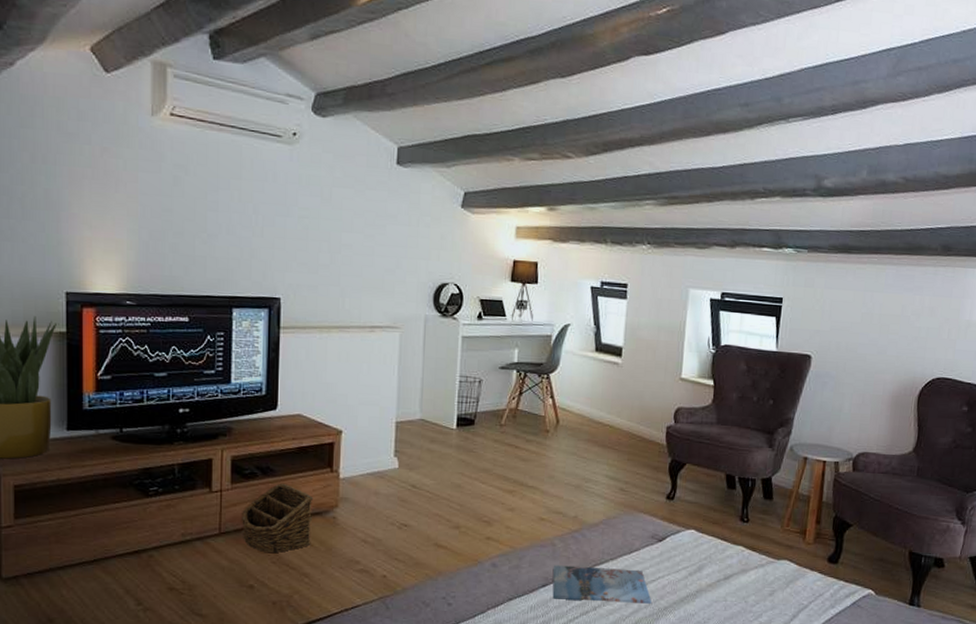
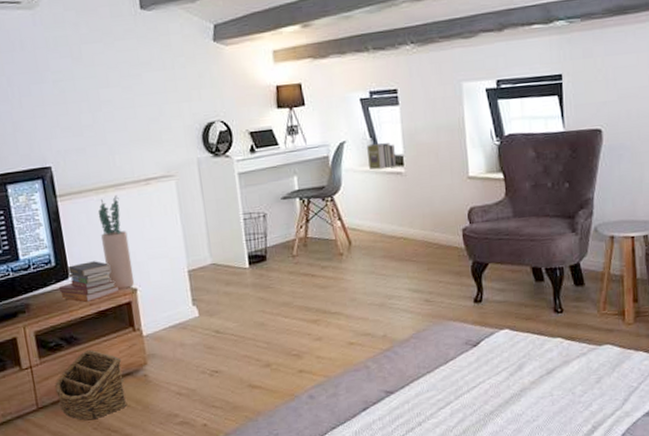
books: none [265,396,325,437] -> present [59,261,120,303]
vase: none [315,337,343,430] -> present [98,195,135,290]
magazine: present [552,565,652,605] -> none [370,378,476,421]
books: none [588,331,616,358] -> present [367,142,396,170]

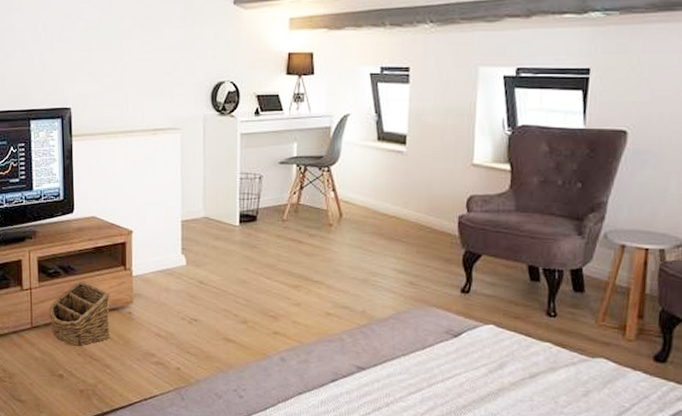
books: present [59,261,120,303] -> none [64,200,117,238]
vase: present [98,195,135,290] -> none [106,141,132,230]
books: present [367,142,396,170] -> none [370,119,399,146]

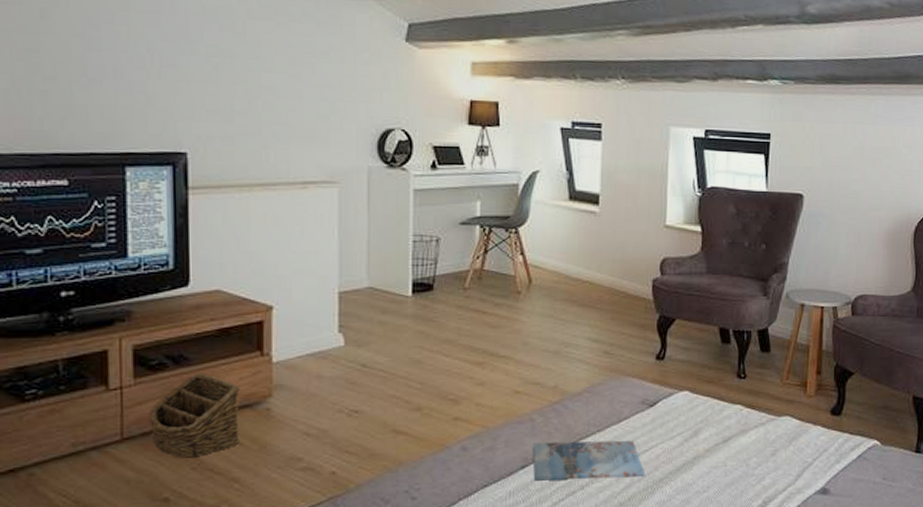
magazine: none [342,360,449,403] -> present [532,440,645,481]

